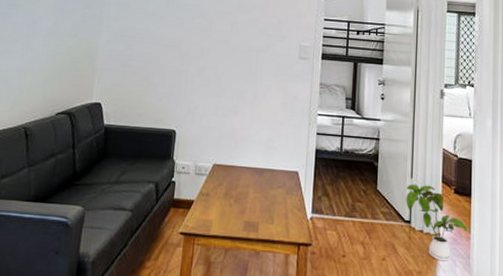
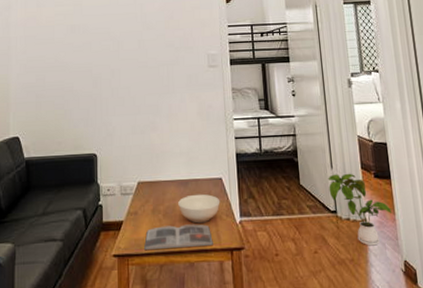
magazine: none [212,211,281,237] -> present [144,224,213,250]
bowl: none [251,184,294,214] -> present [178,194,220,224]

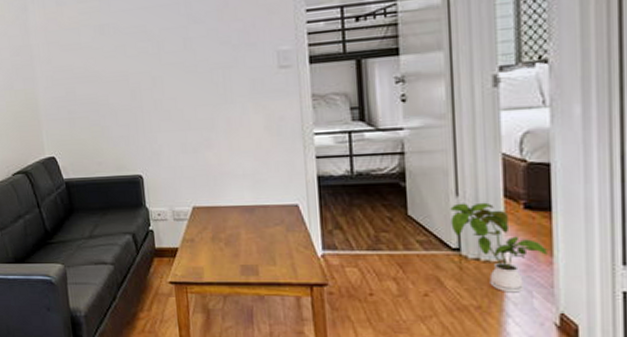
magazine: present [144,224,213,250] -> none [204,255,288,279]
bowl: present [178,194,220,224] -> none [243,222,297,255]

